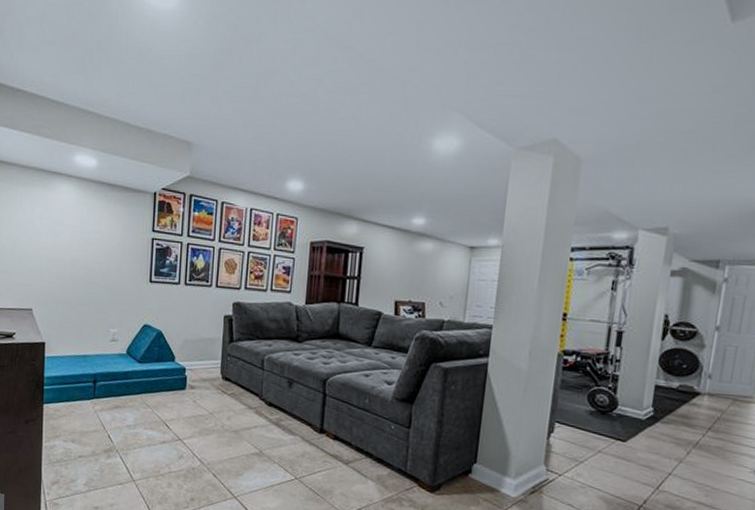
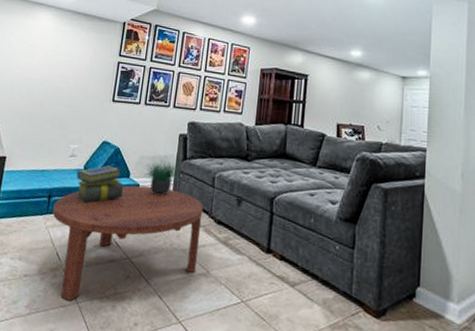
coffee table: none [100,369,253,479] -> present [52,185,204,301]
stack of books: none [119,349,169,387] -> present [76,165,124,203]
potted plant: none [190,340,230,379] -> present [144,157,183,196]

